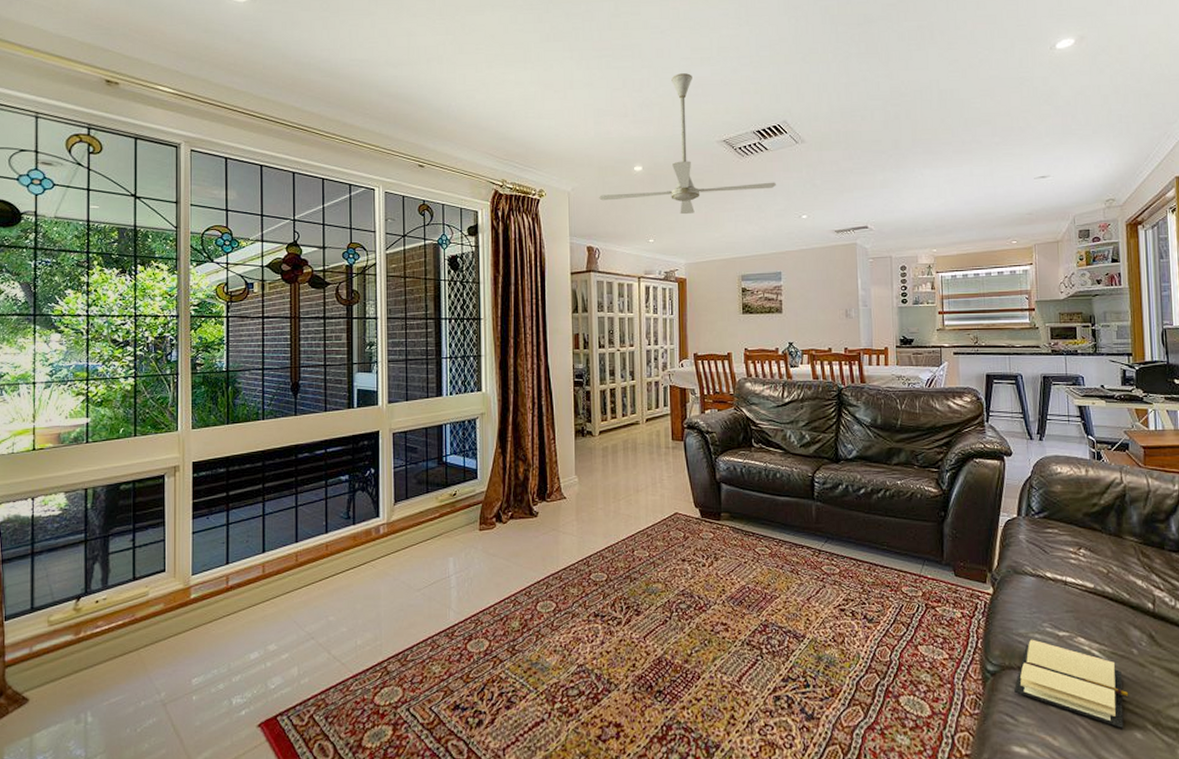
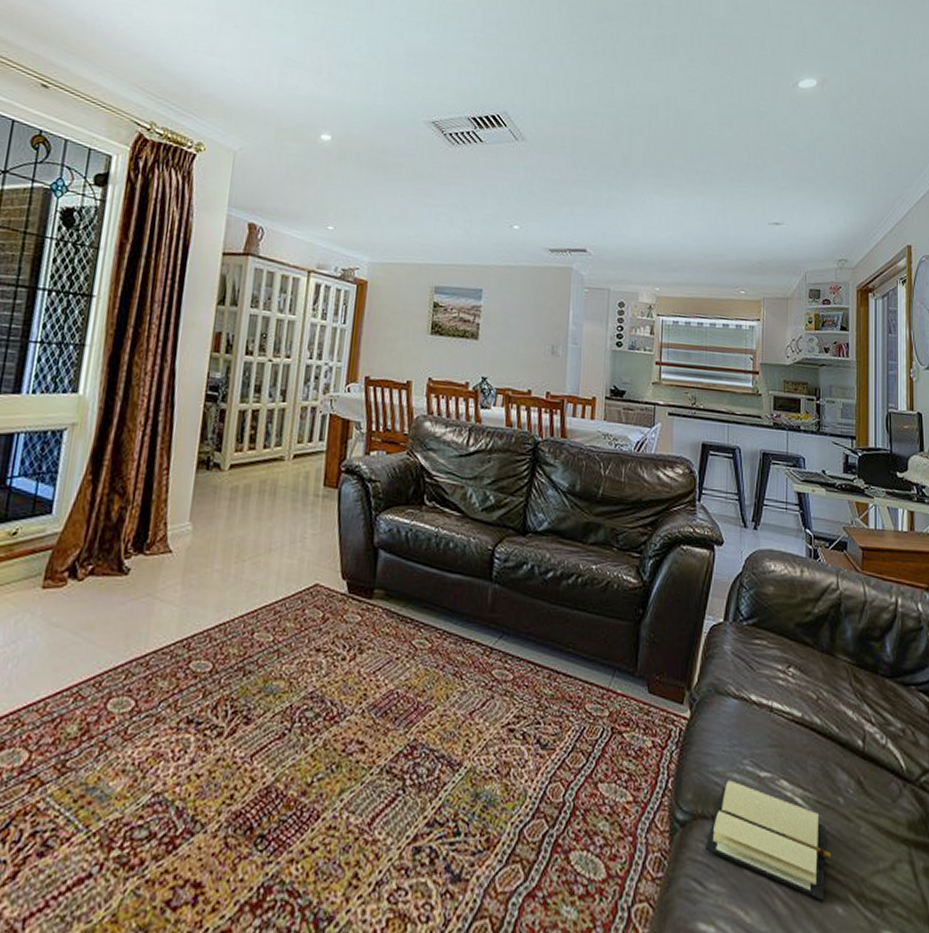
ceiling fan: present [599,73,776,215] -> none [272,34,488,203]

